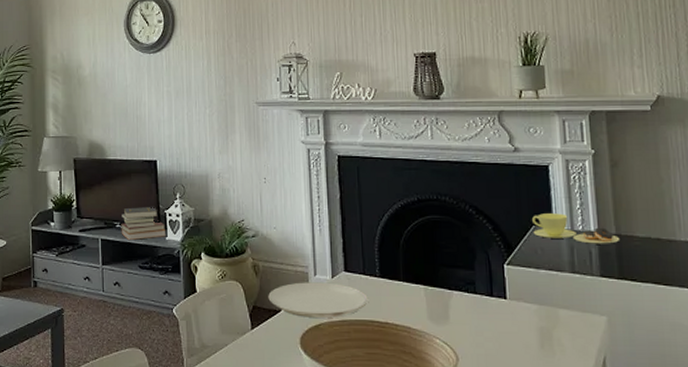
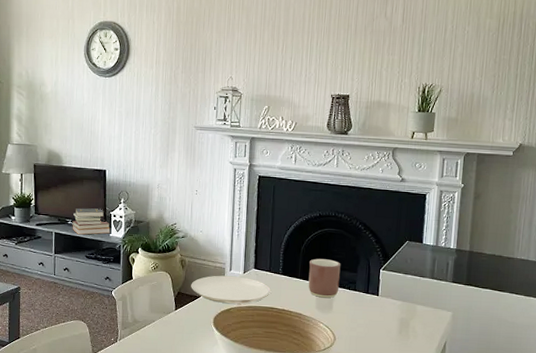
mug: none [413,254,455,304] -> present [308,258,341,298]
tea set: present [532,213,621,244] -> none [406,232,472,258]

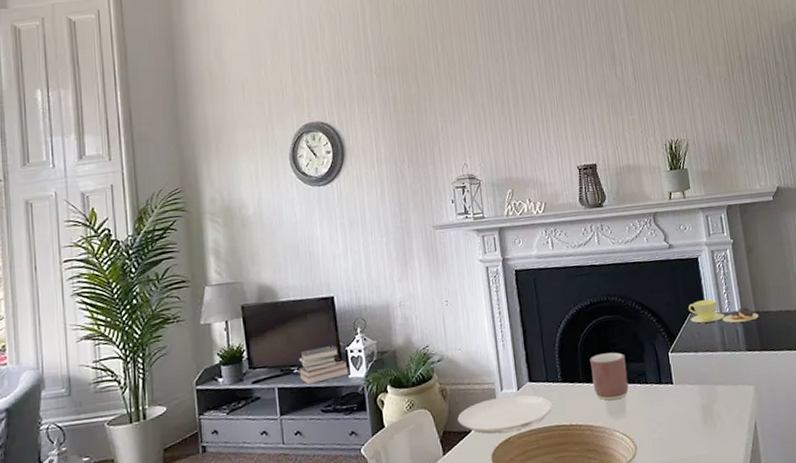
tea set: none [406,232,472,258] -> present [688,299,759,324]

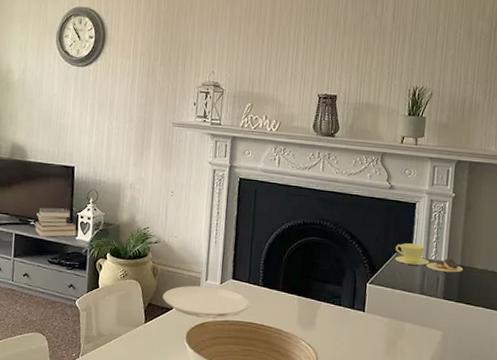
mug: present [590,352,629,401] -> none [289,269,326,313]

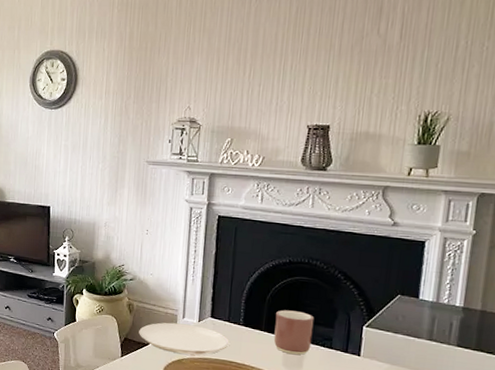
books: present [34,207,77,238] -> none [14,245,54,273]
mug: none [289,269,326,313] -> present [273,309,315,355]
tea set: present [395,243,464,273] -> none [398,285,485,319]

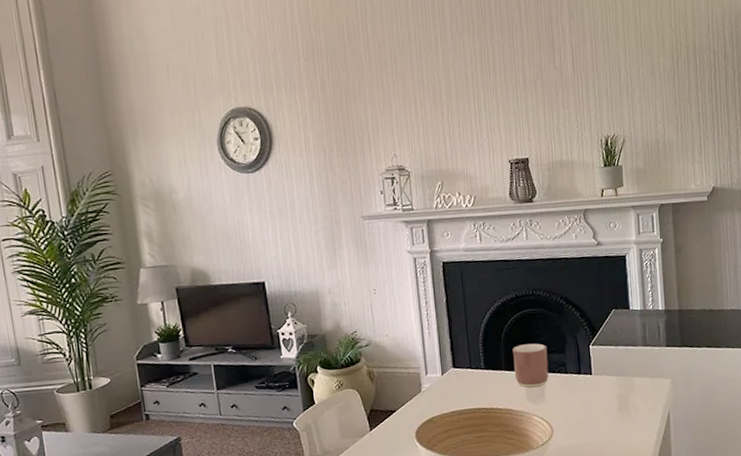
plate: present [139,322,229,356] -> none [384,379,475,414]

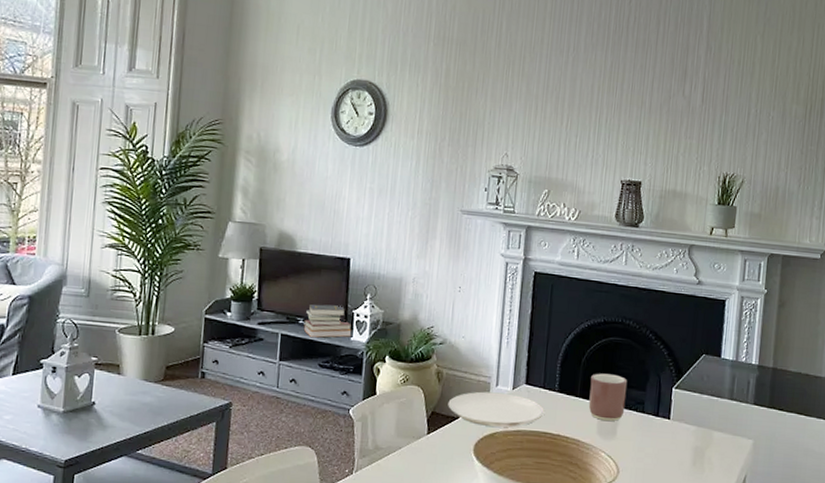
books: none [233,327,281,364] -> present [303,304,352,338]
plate: none [384,379,475,414] -> present [448,391,544,428]

